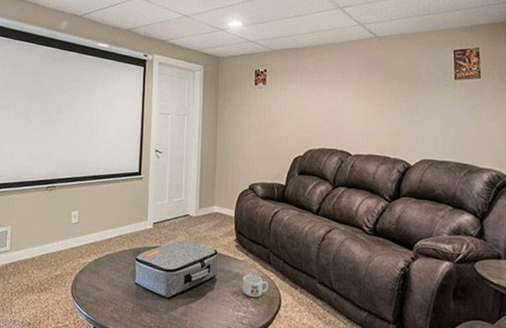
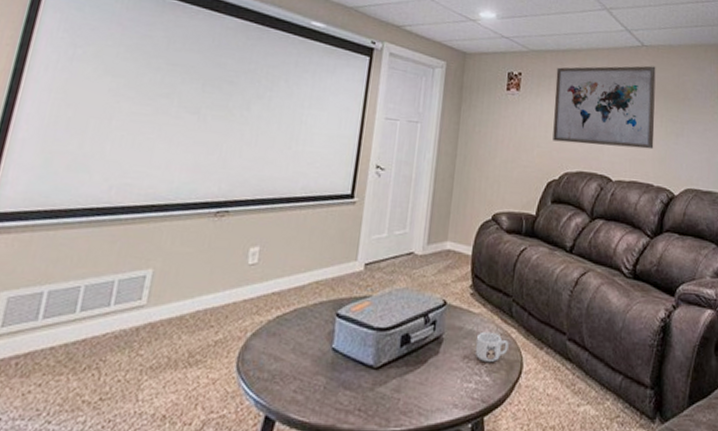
wall art: none [296,54,390,127] -> present [552,65,656,150]

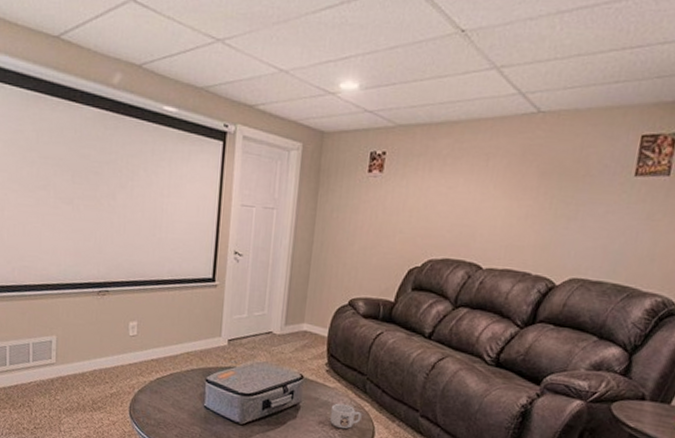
wall art: present [552,65,656,150] -> none [417,136,553,235]

